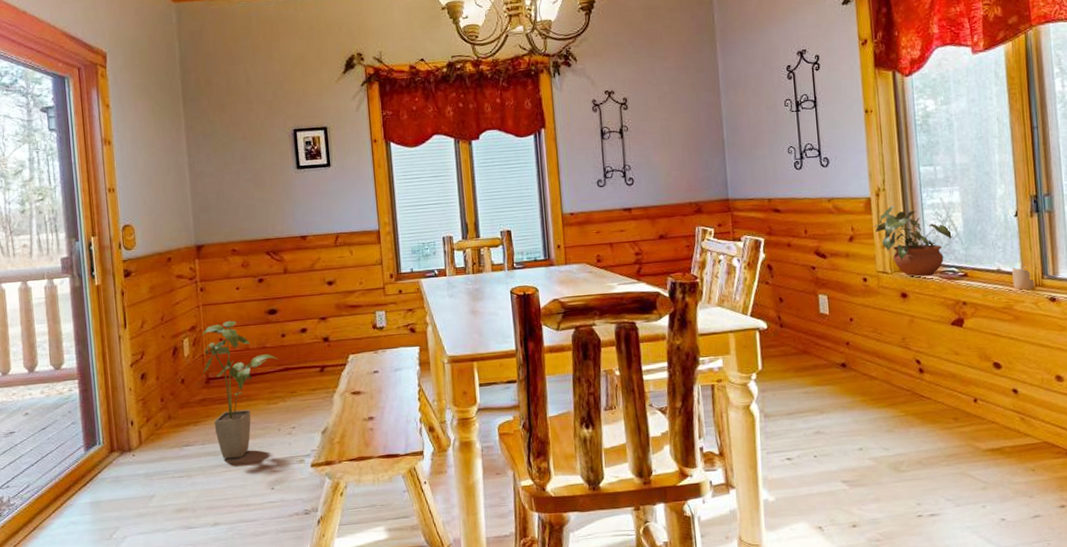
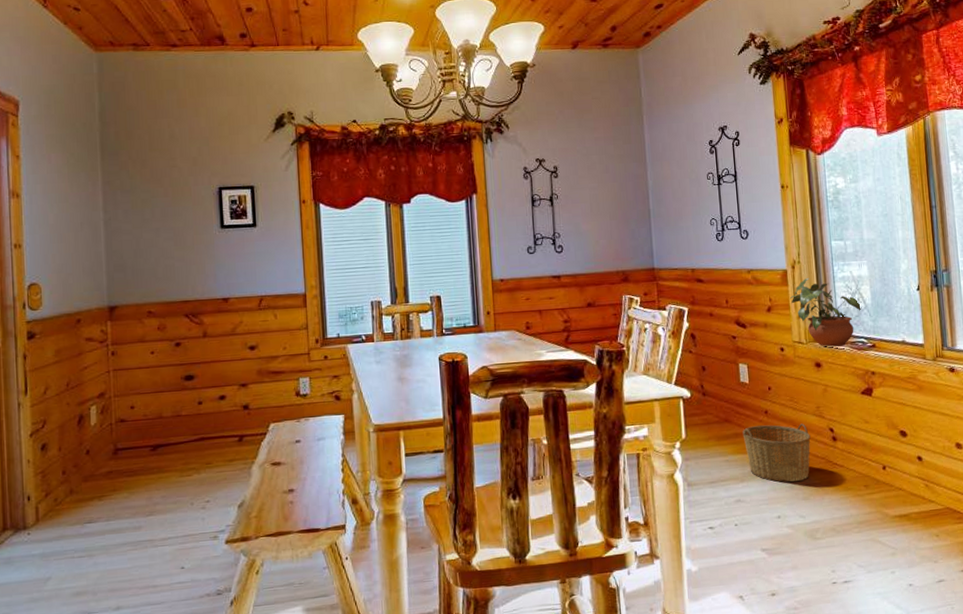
house plant: present [201,320,278,459] -> none [110,386,194,537]
basket: none [822,355,896,415] -> present [742,423,811,483]
candle: present [1012,260,1035,290] -> none [915,332,936,361]

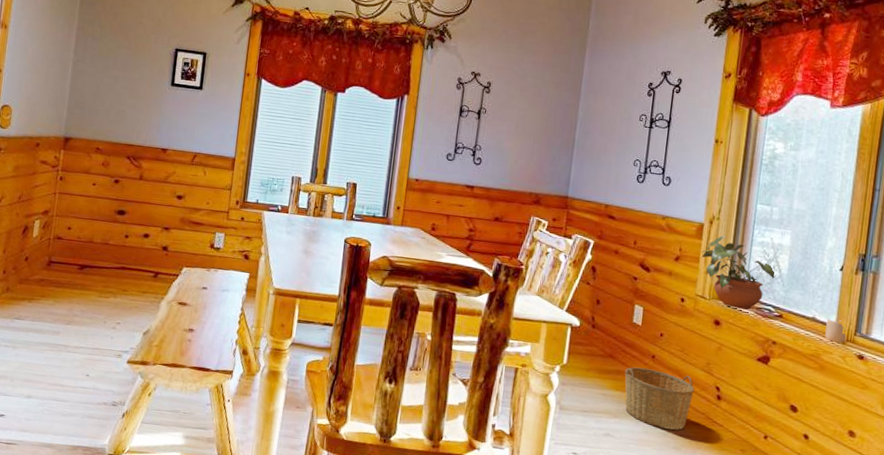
candle: none [915,332,936,361] -> present [825,313,847,343]

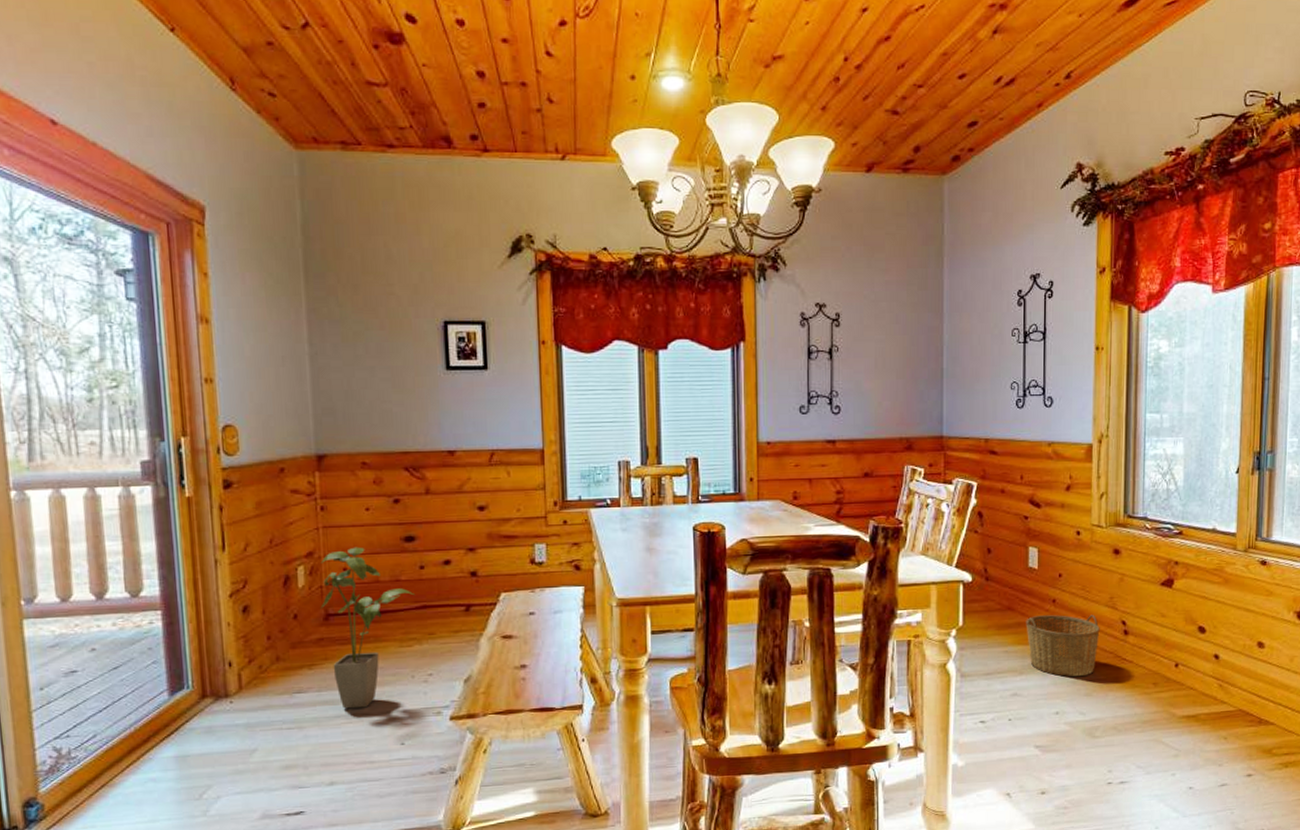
house plant: none [46,212,117,341] -> present [320,547,415,709]
potted plant: present [700,235,777,310] -> none [1092,454,1173,533]
candle: present [825,313,847,343] -> none [1226,520,1248,551]

